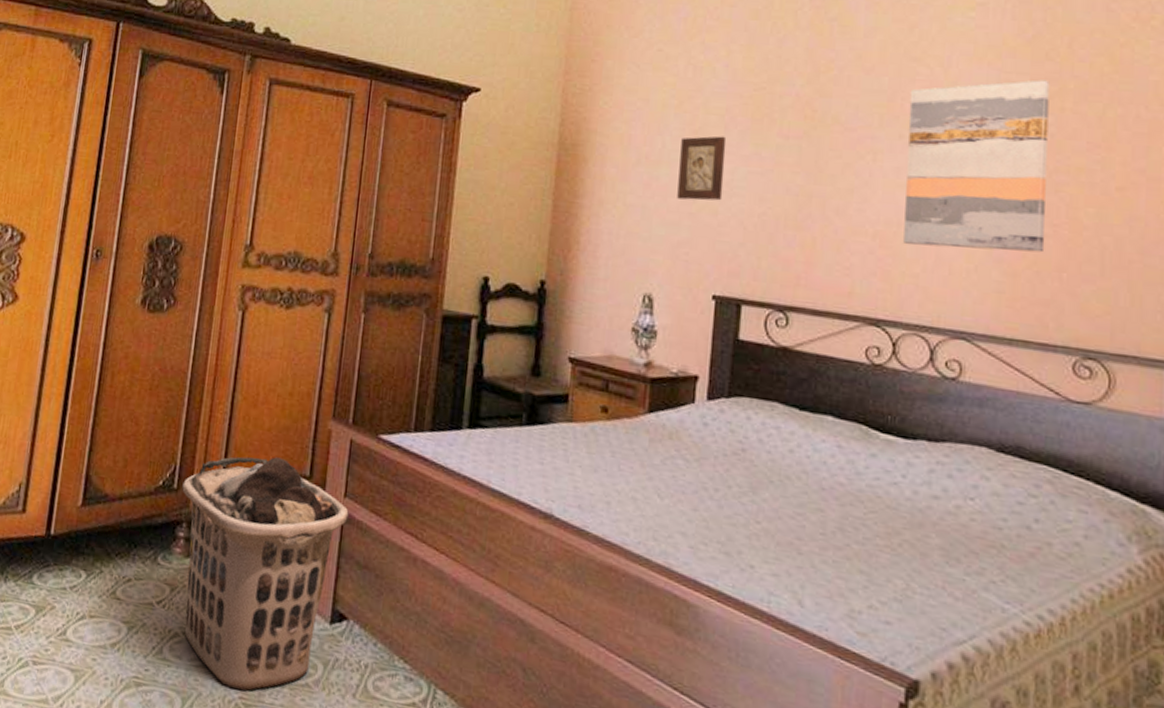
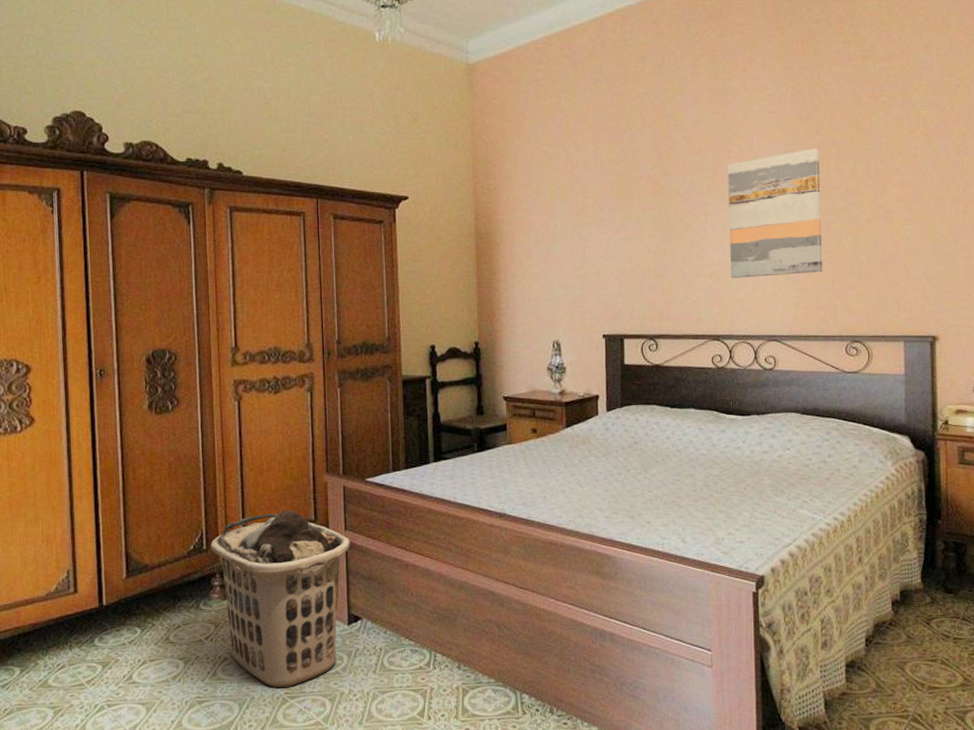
religious icon: present [677,136,727,201] -> none [568,214,603,266]

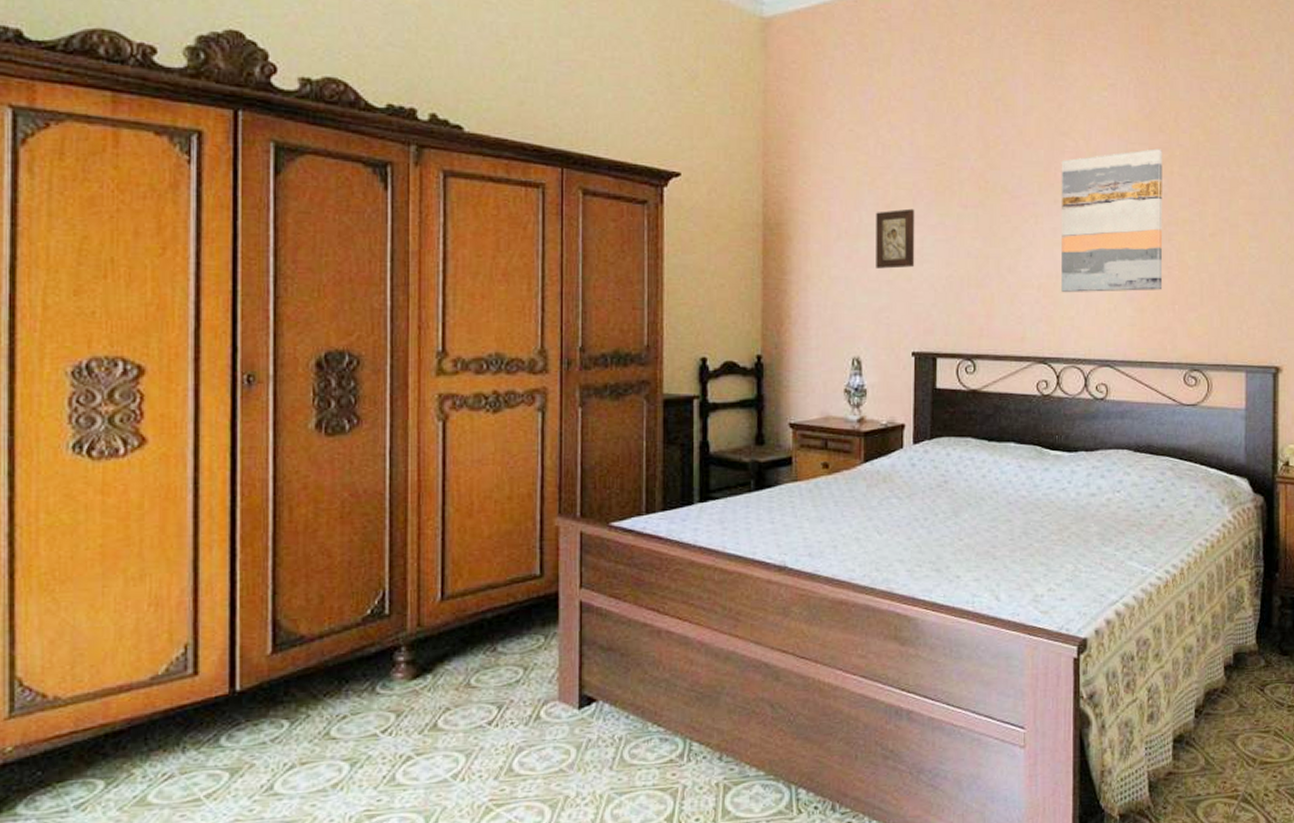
clothes hamper: present [210,510,350,688] -> none [395,562,586,794]
religious icon: none [568,214,603,266] -> present [876,208,915,269]

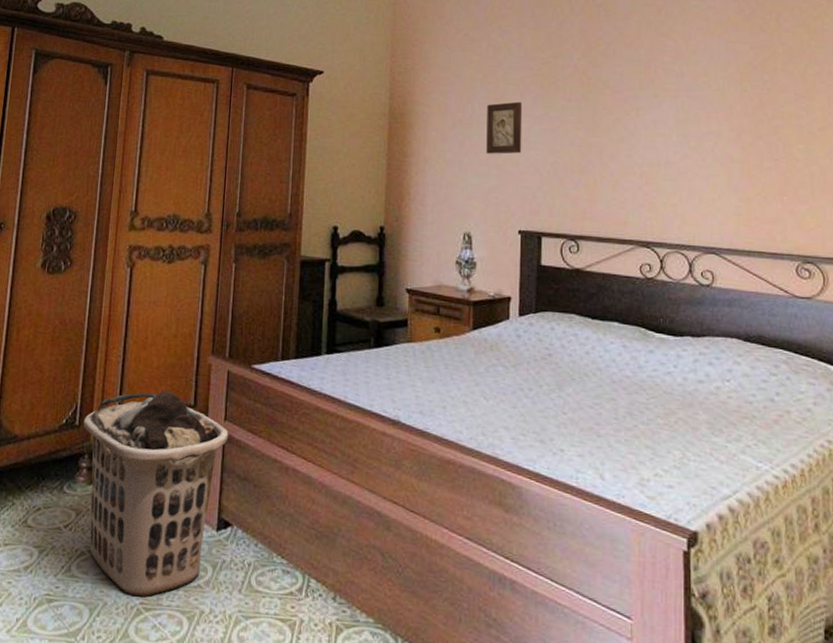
clothes hamper: none [395,562,586,794] -> present [83,391,229,597]
wall art: present [1061,148,1163,292] -> none [661,47,769,182]

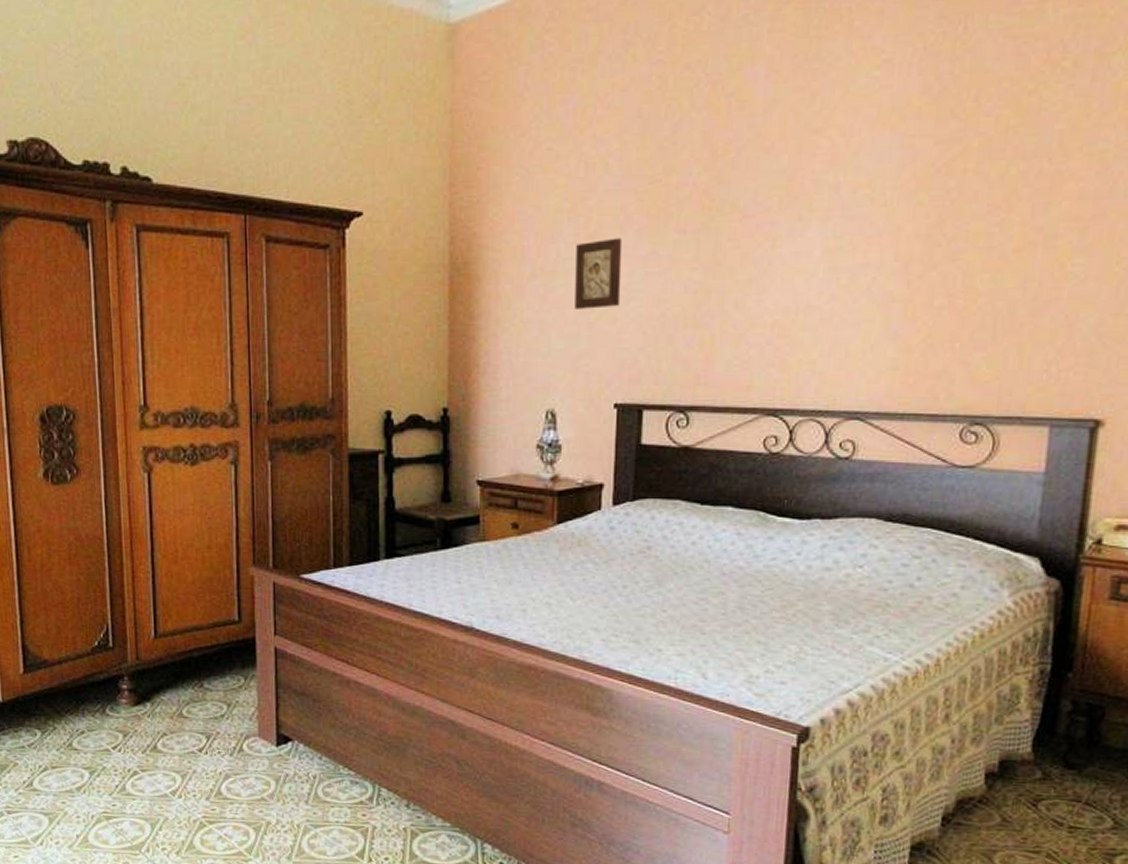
clothes hamper: present [83,391,229,597] -> none [117,607,281,811]

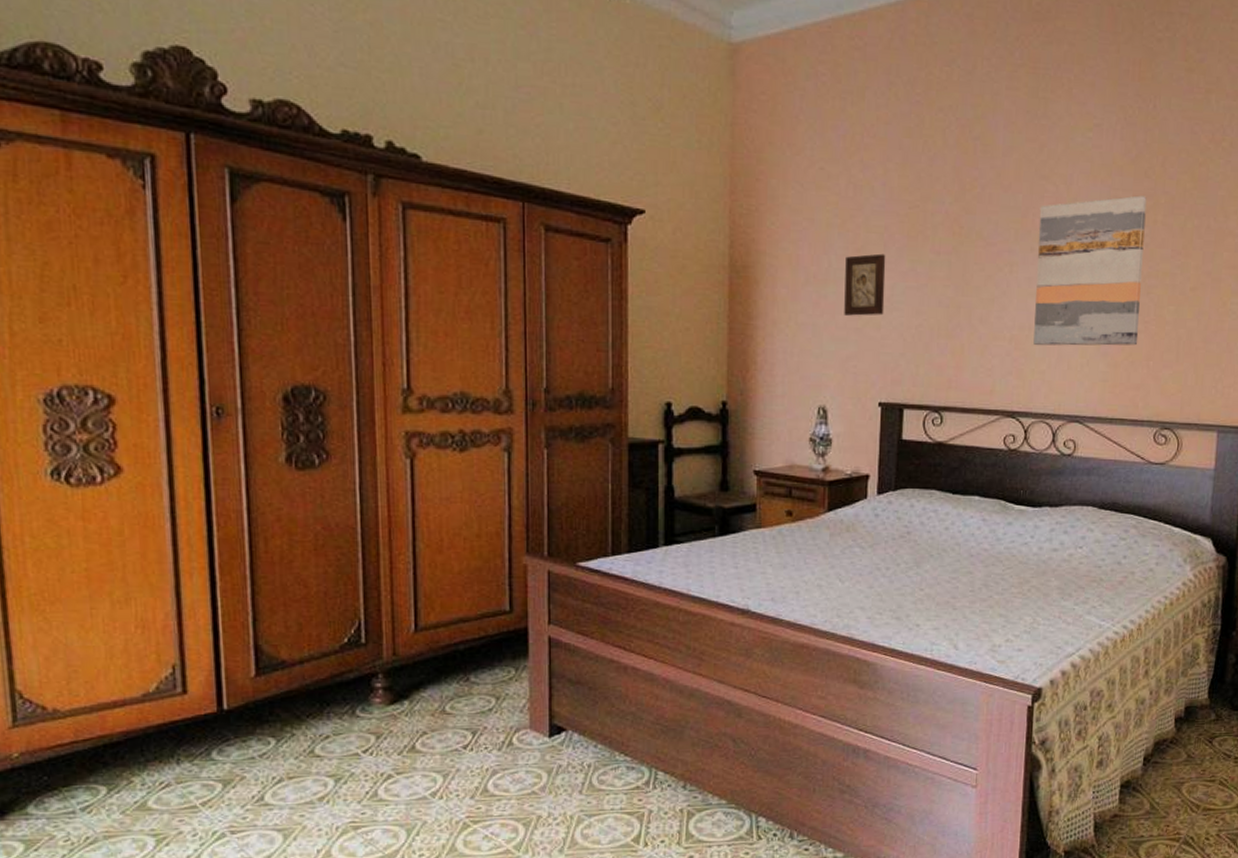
wall art: none [801,140,954,330] -> present [1033,195,1147,346]

